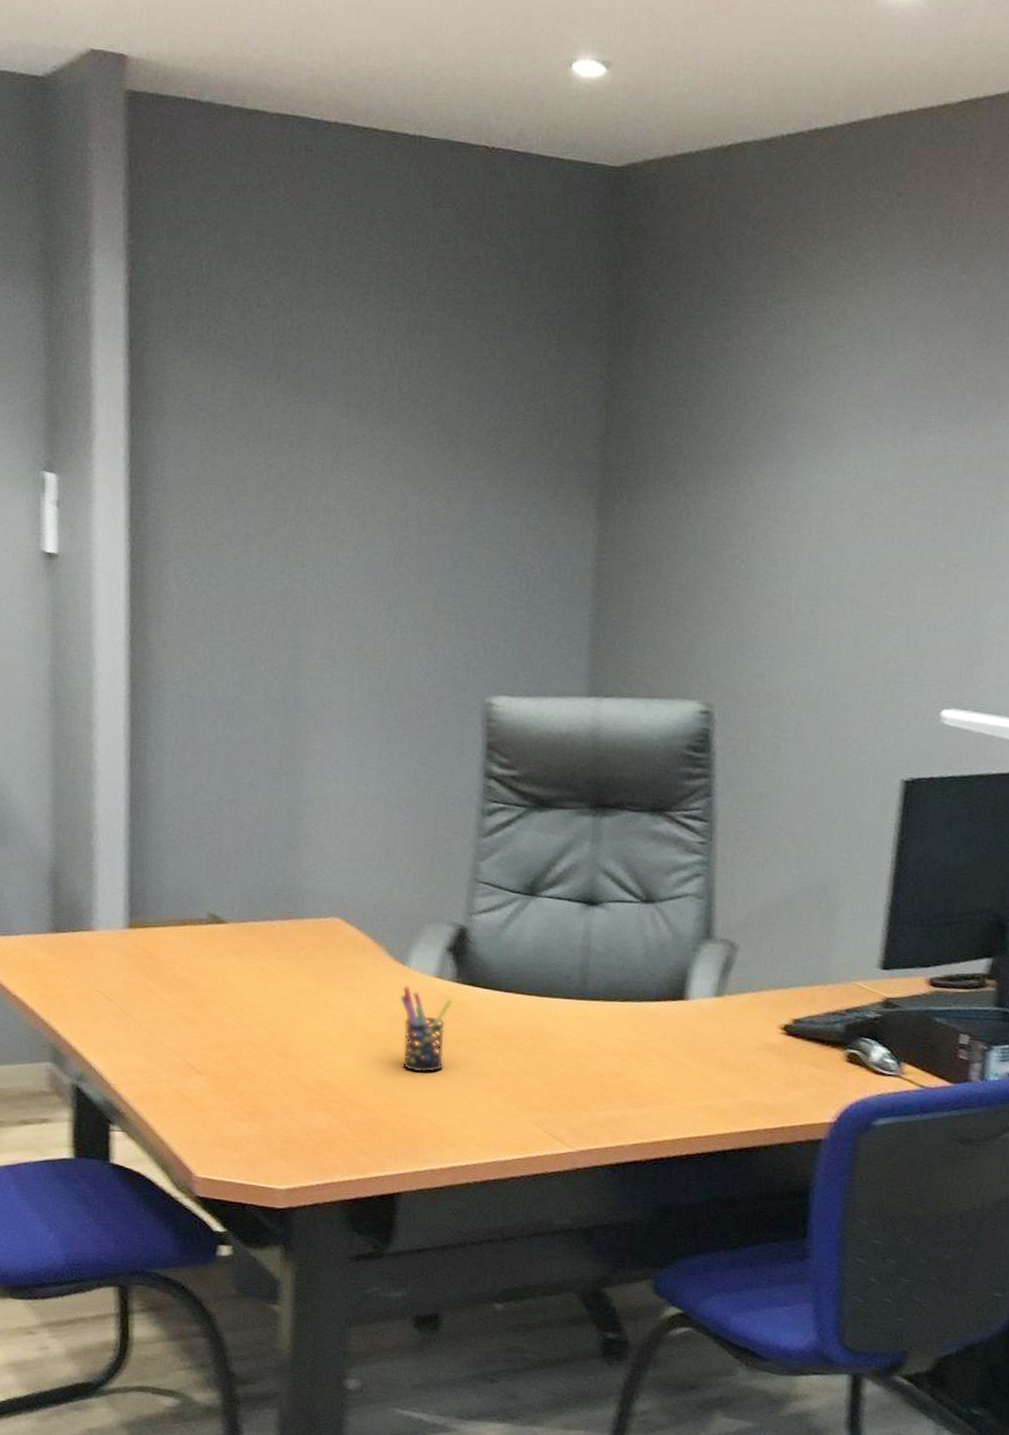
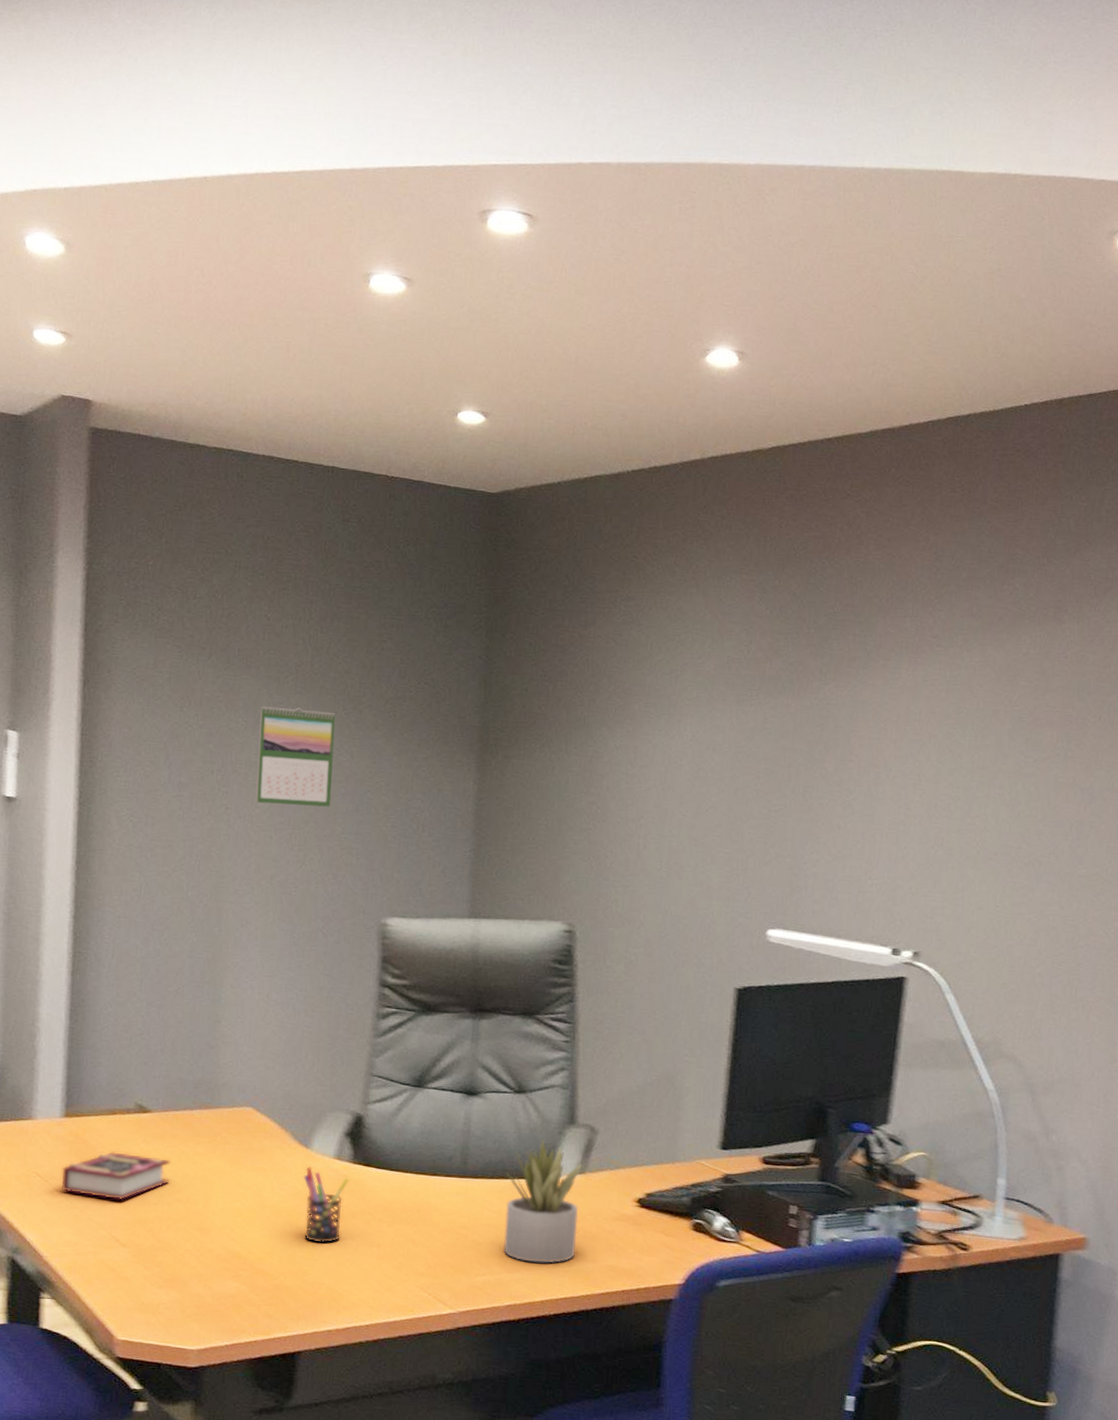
book: none [127,968,250,1023] -> present [61,1152,171,1201]
calendar: none [336,440,429,563] -> present [255,706,336,807]
succulent plant: none [629,956,719,1098] -> present [503,1139,582,1264]

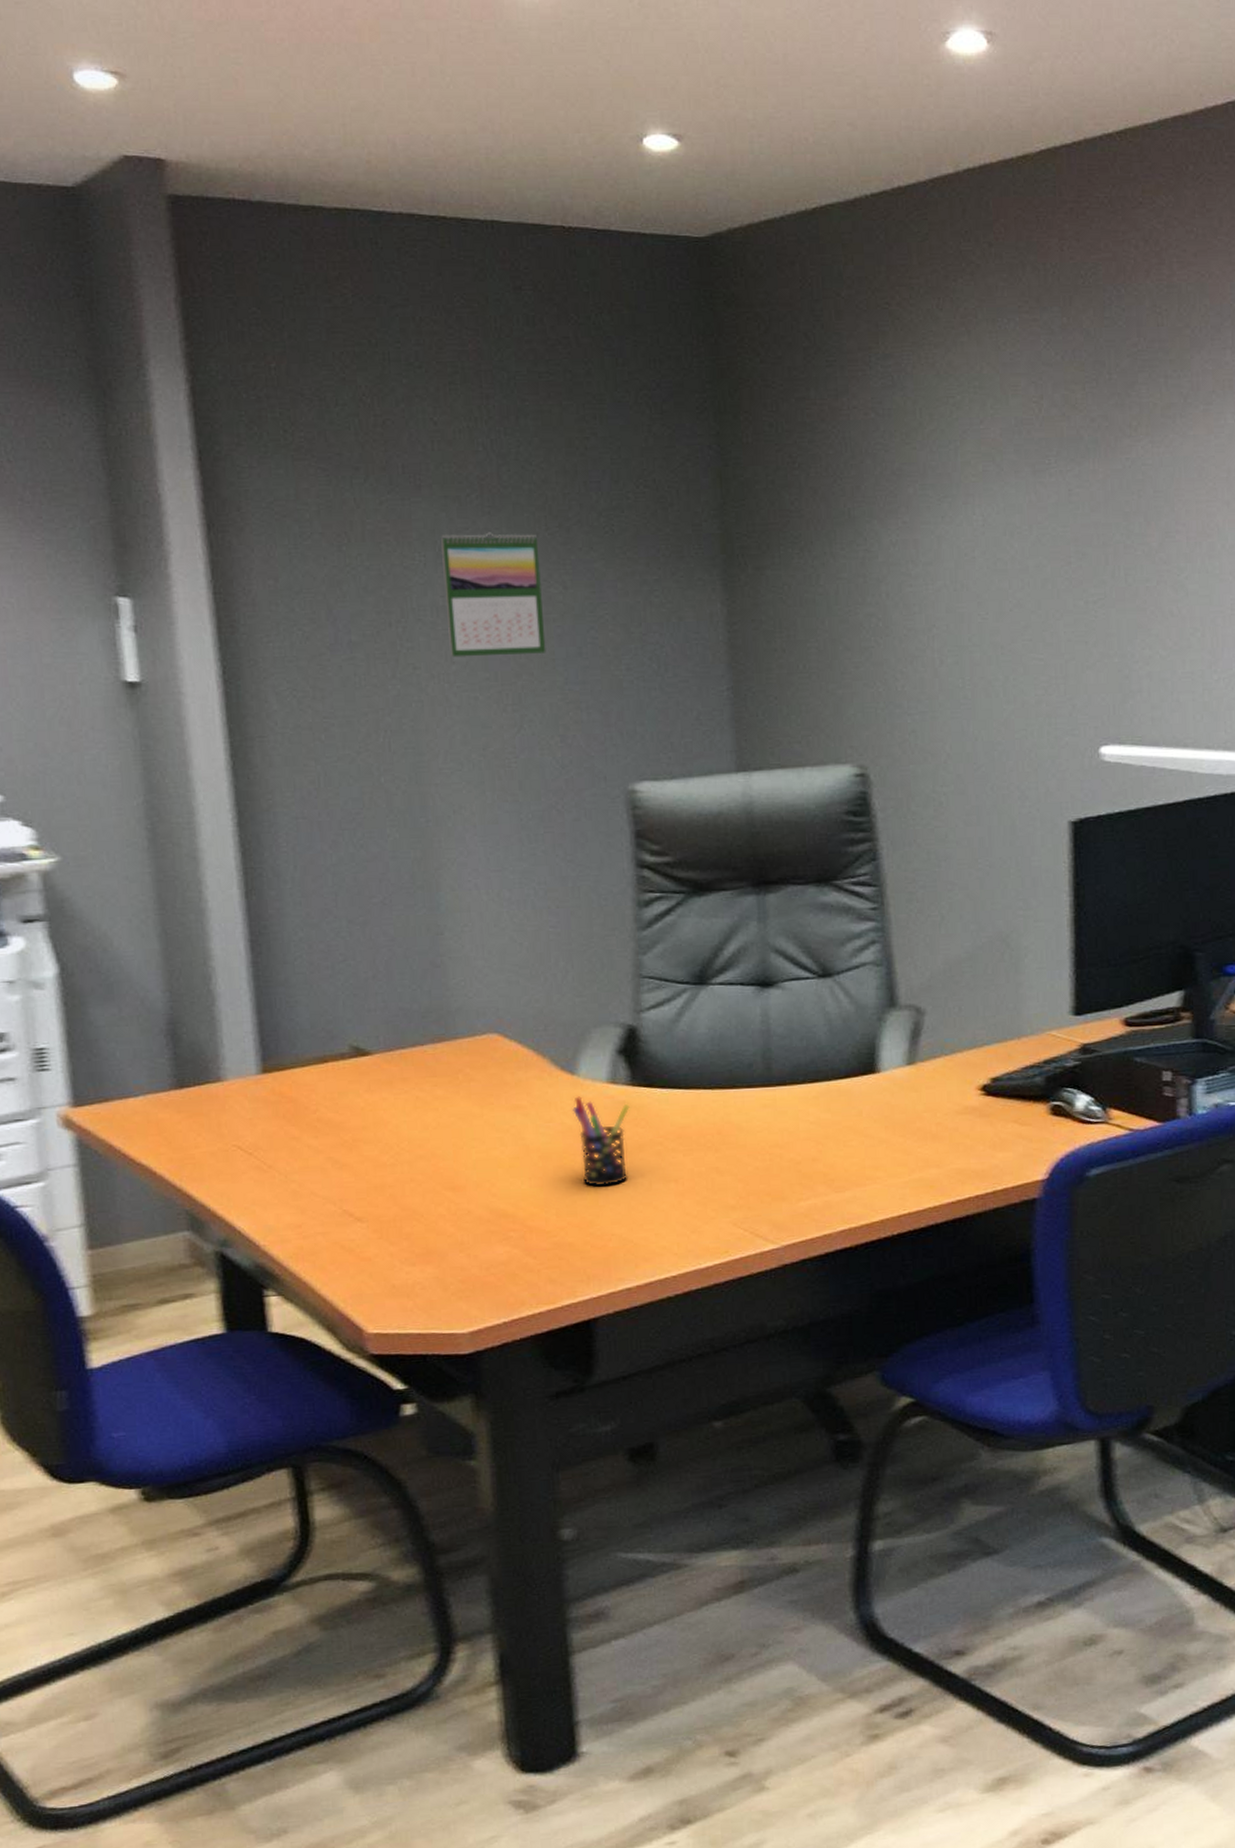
book: present [61,1152,171,1201] -> none [267,1107,406,1167]
succulent plant: present [503,1139,582,1264] -> none [821,1029,915,1177]

